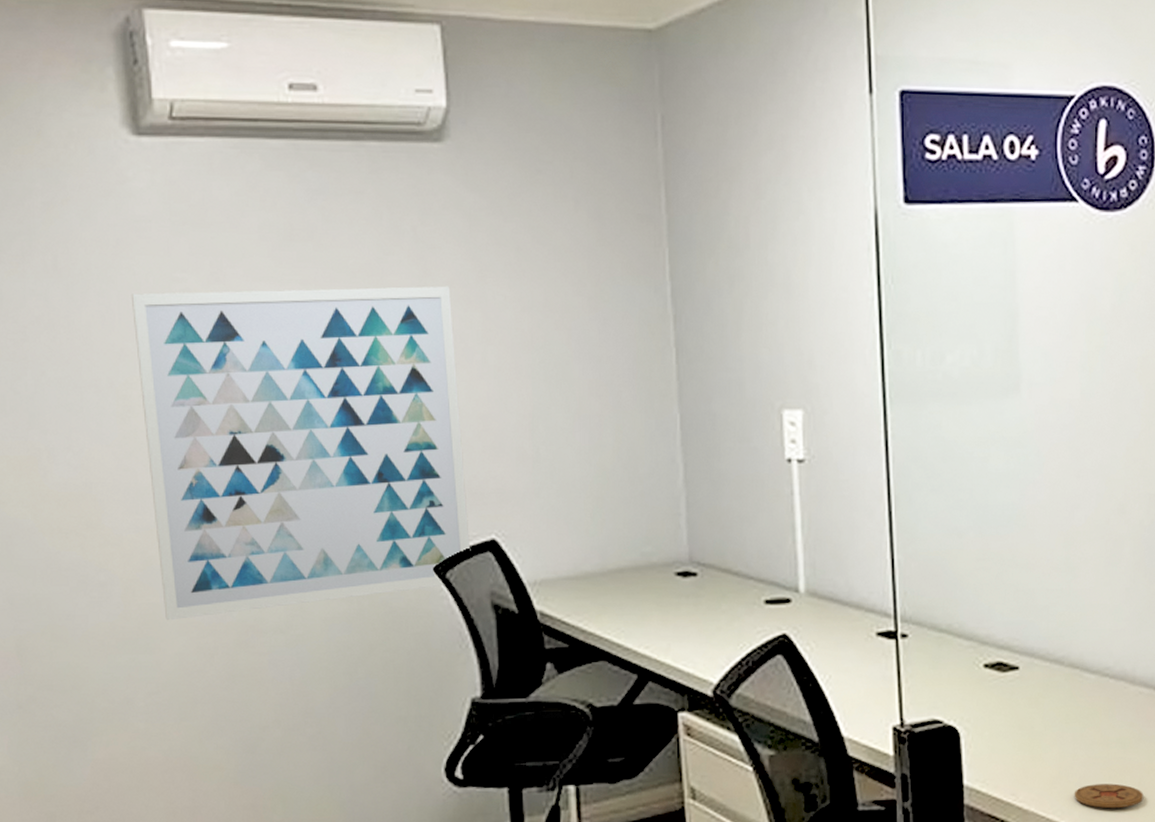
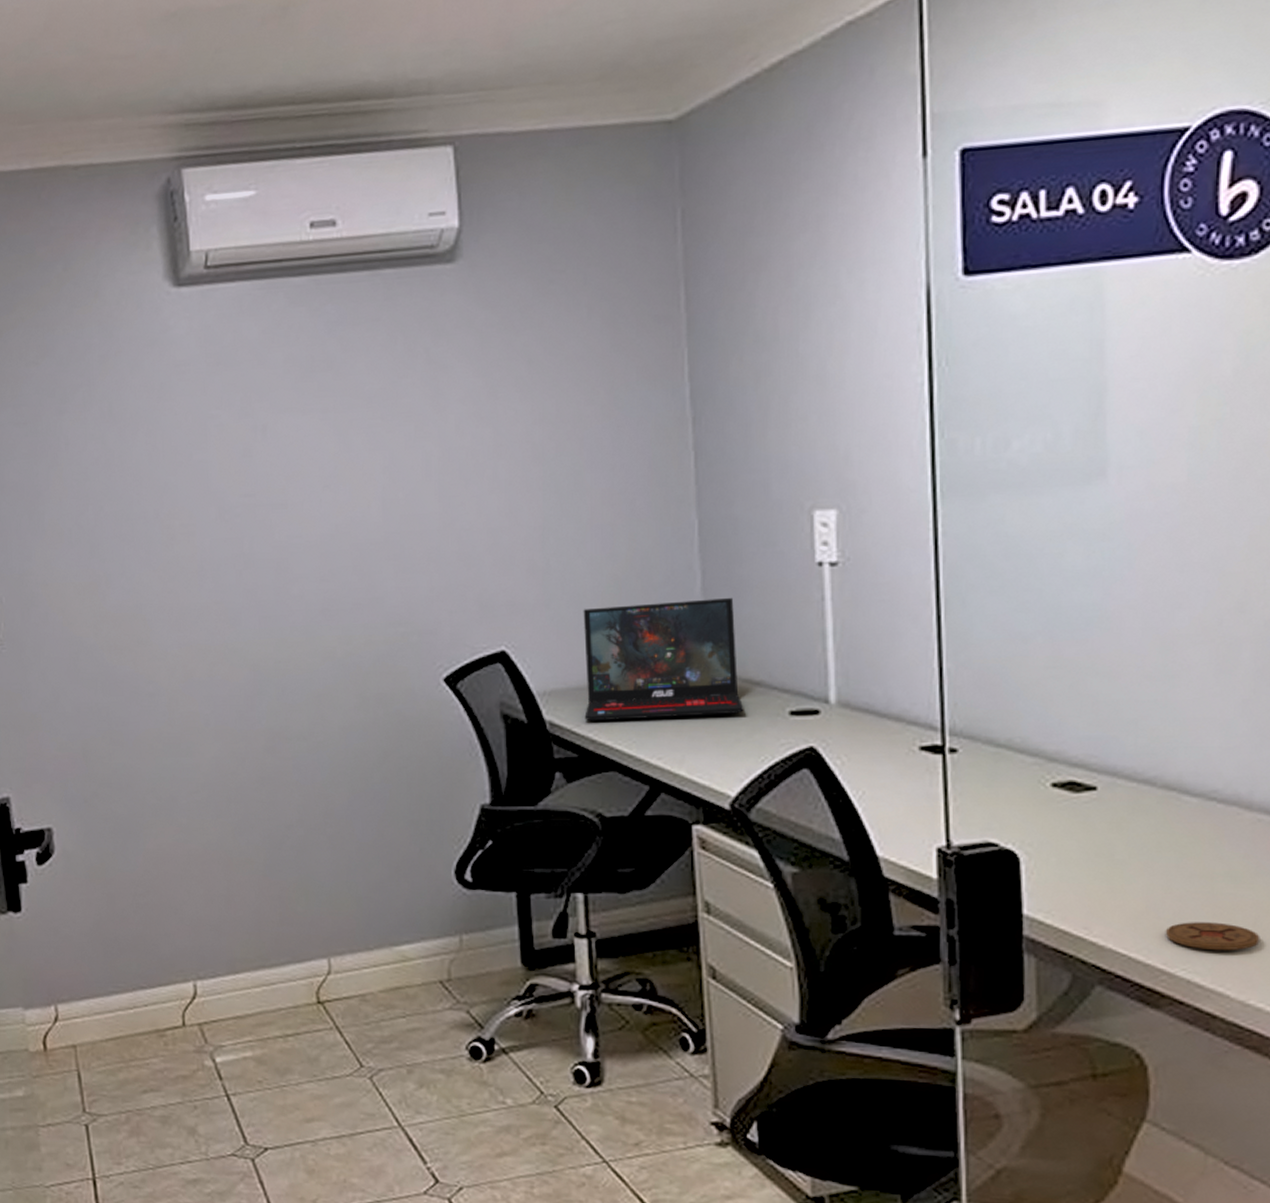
wall art: present [132,286,471,621] -> none [174,404,481,728]
laptop: none [572,490,724,611] -> present [583,597,744,722]

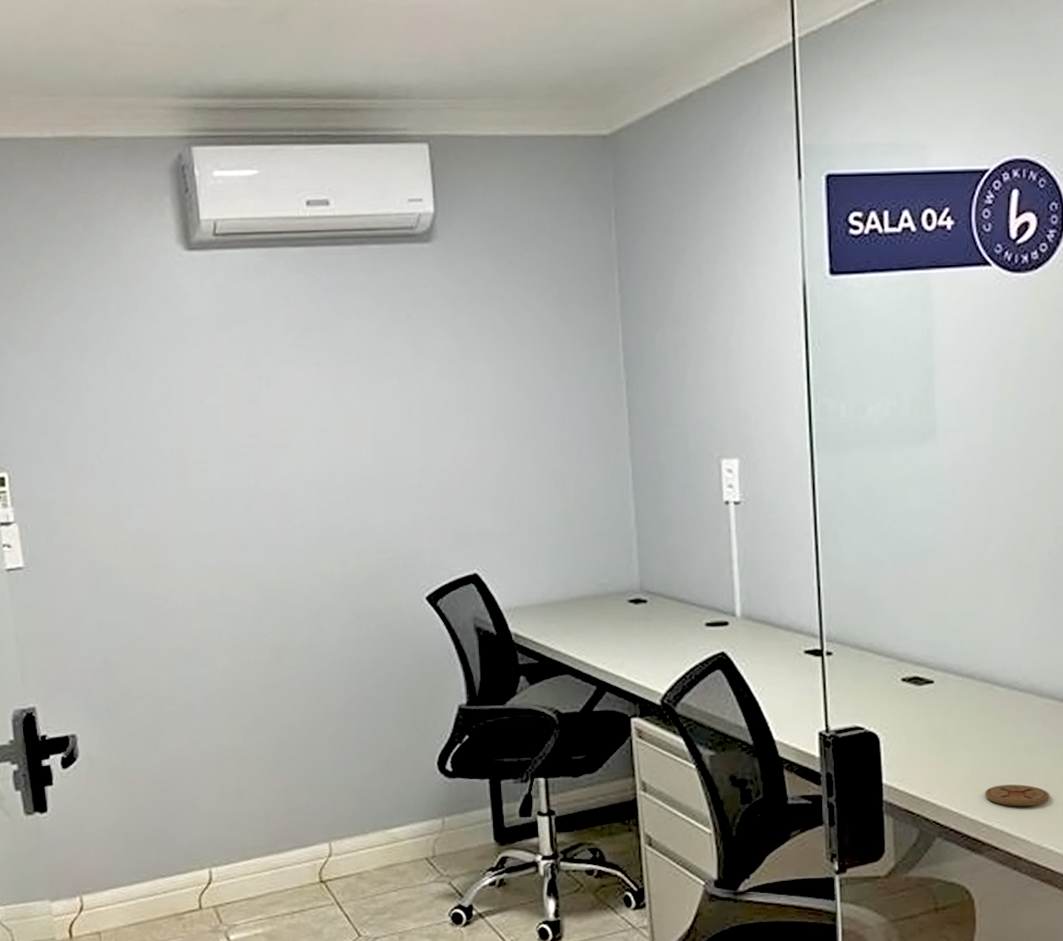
laptop: present [583,597,744,722] -> none [541,529,670,633]

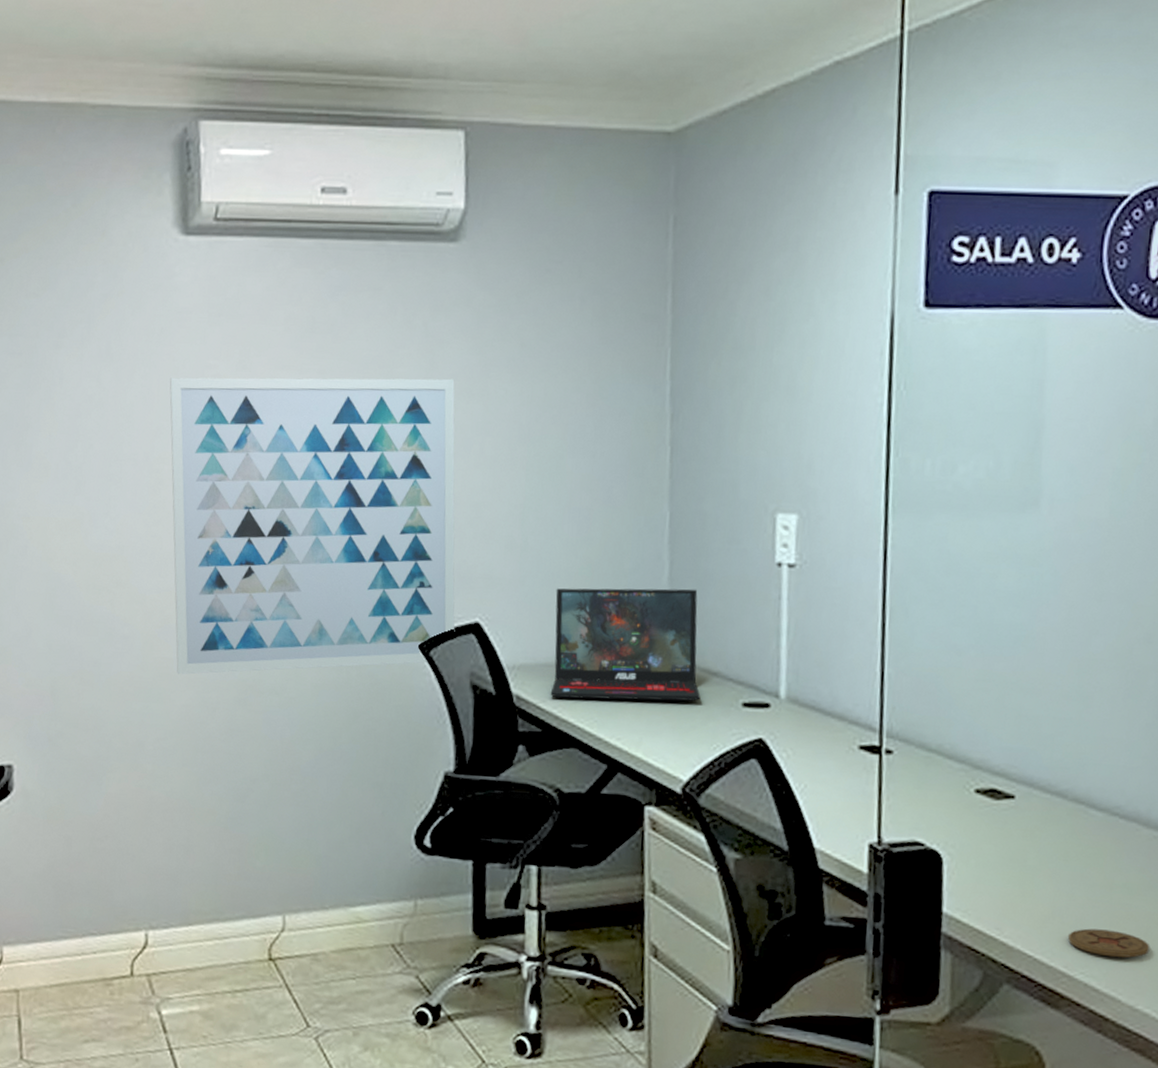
wall art: none [187,363,457,641] -> present [170,377,455,675]
laptop: none [541,529,670,633] -> present [550,588,701,701]

